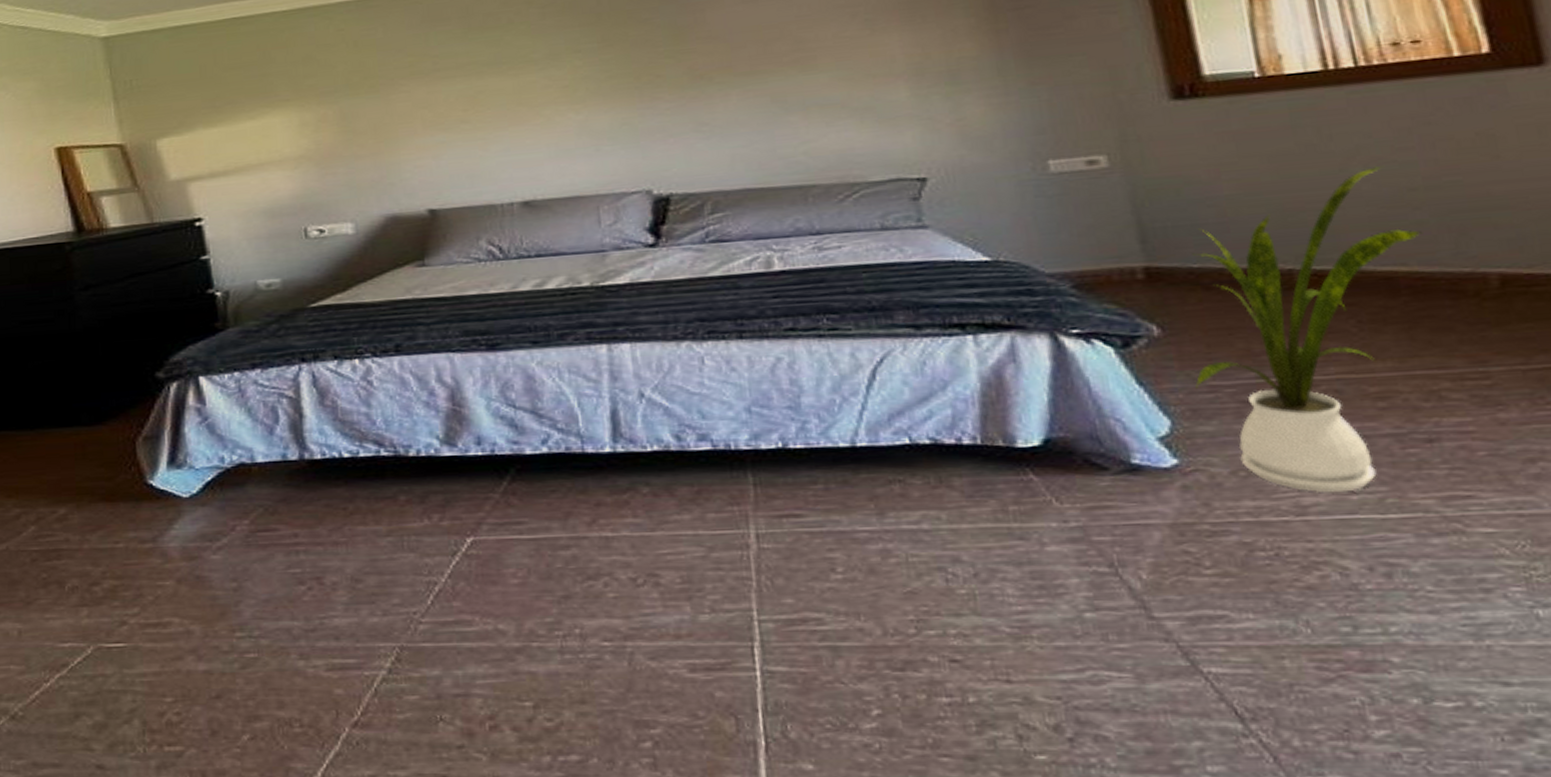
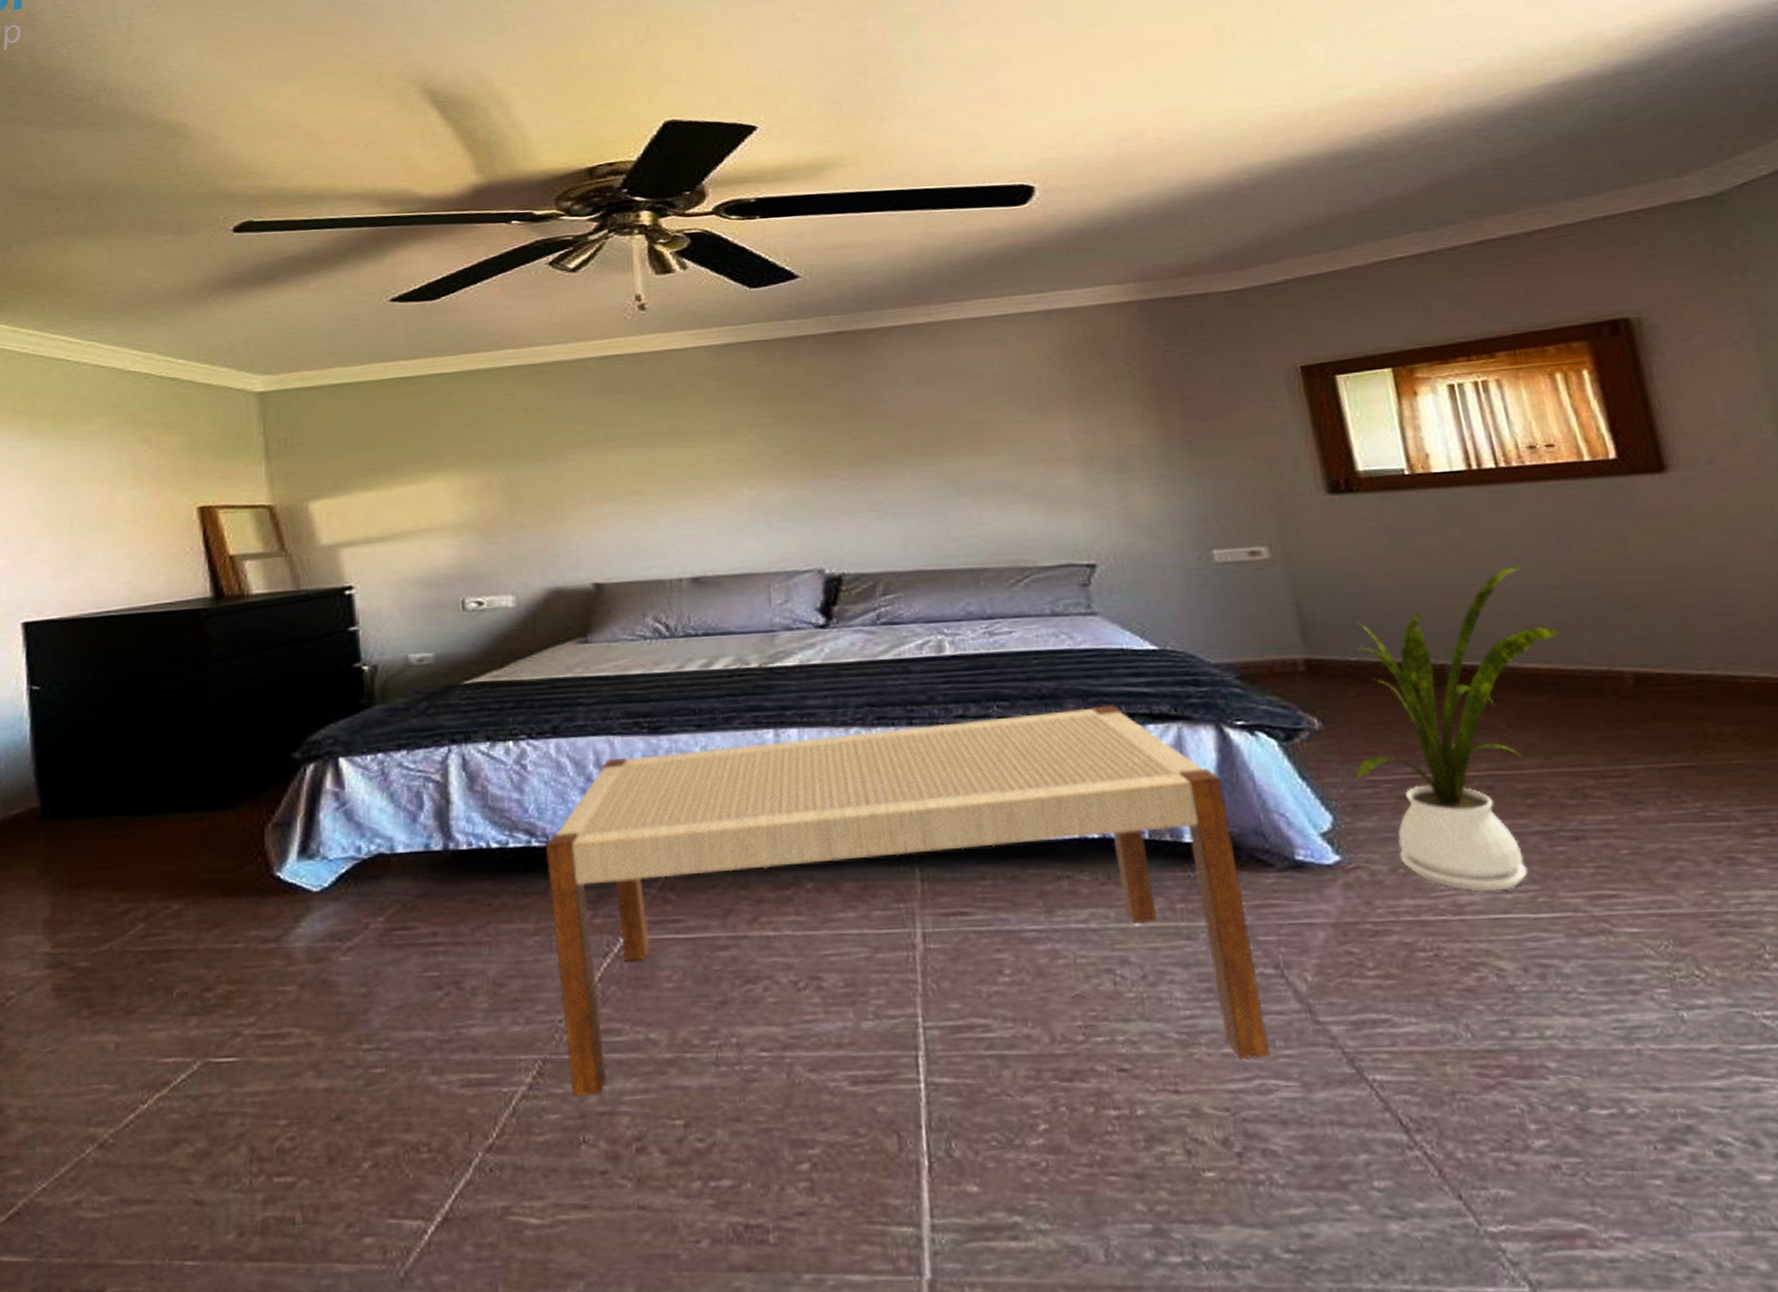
bench: none [394,315,1103,679] -> present [546,705,1270,1096]

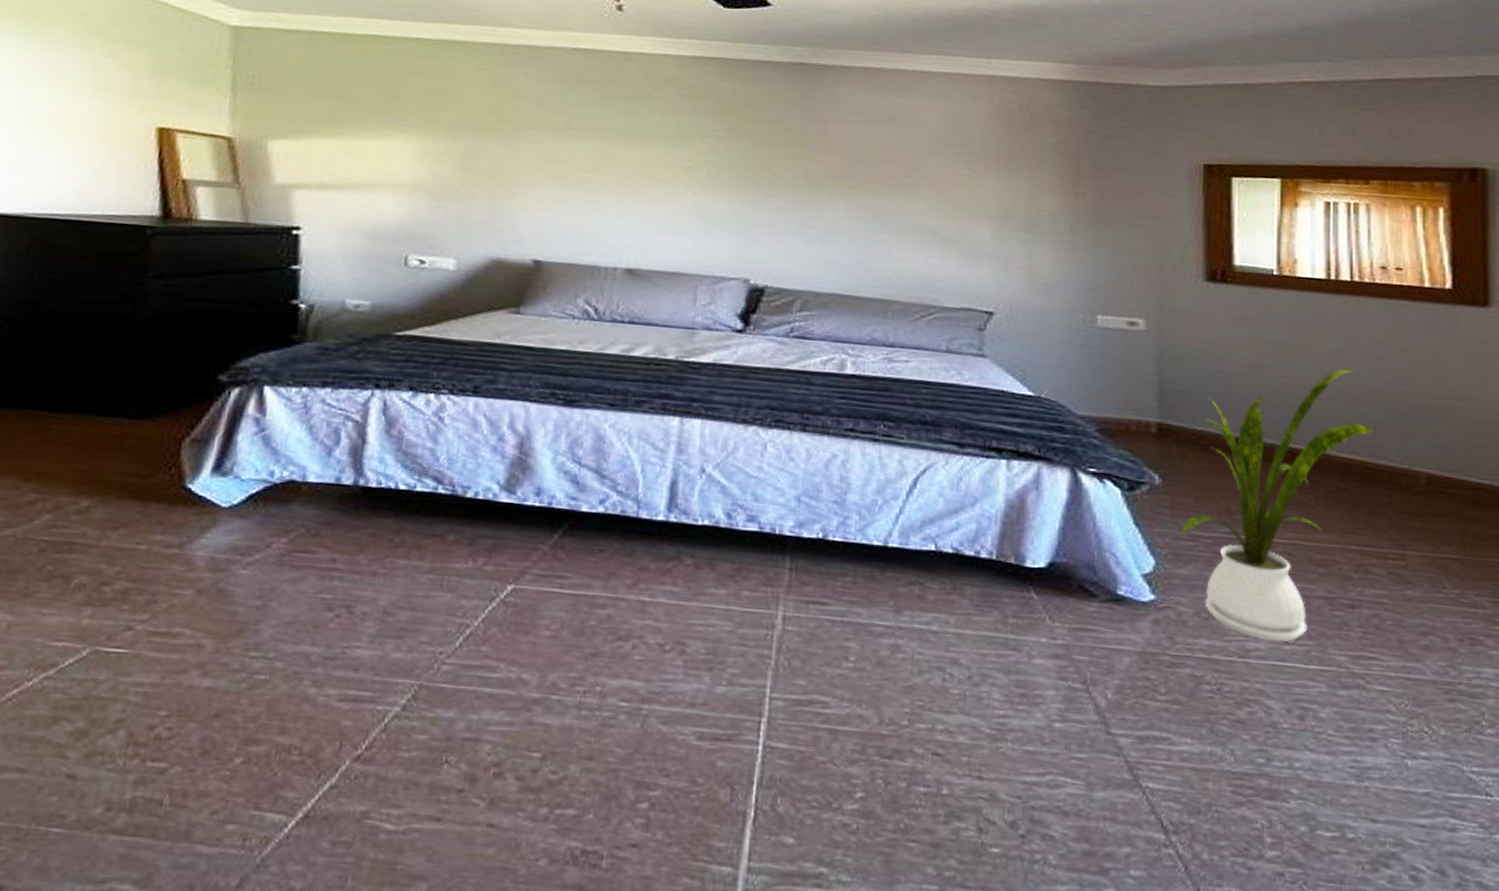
bench: present [546,705,1270,1096] -> none [442,423,1068,759]

